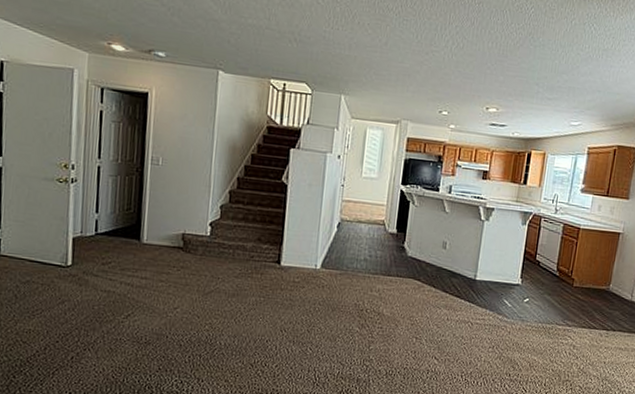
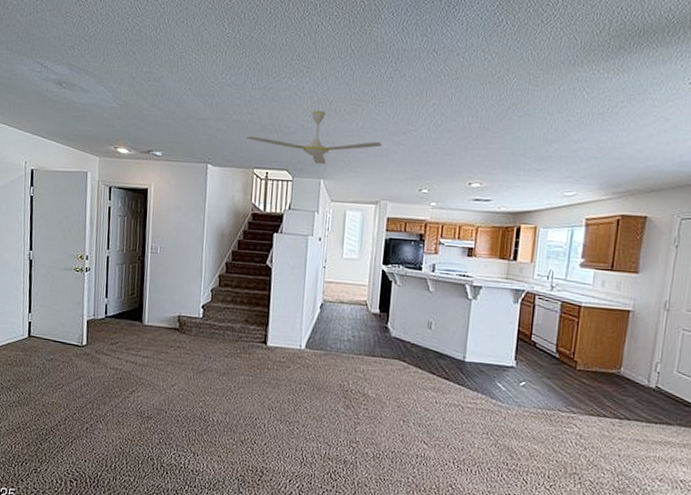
ceiling fan: none [262,21,405,80] -> present [245,110,383,165]

